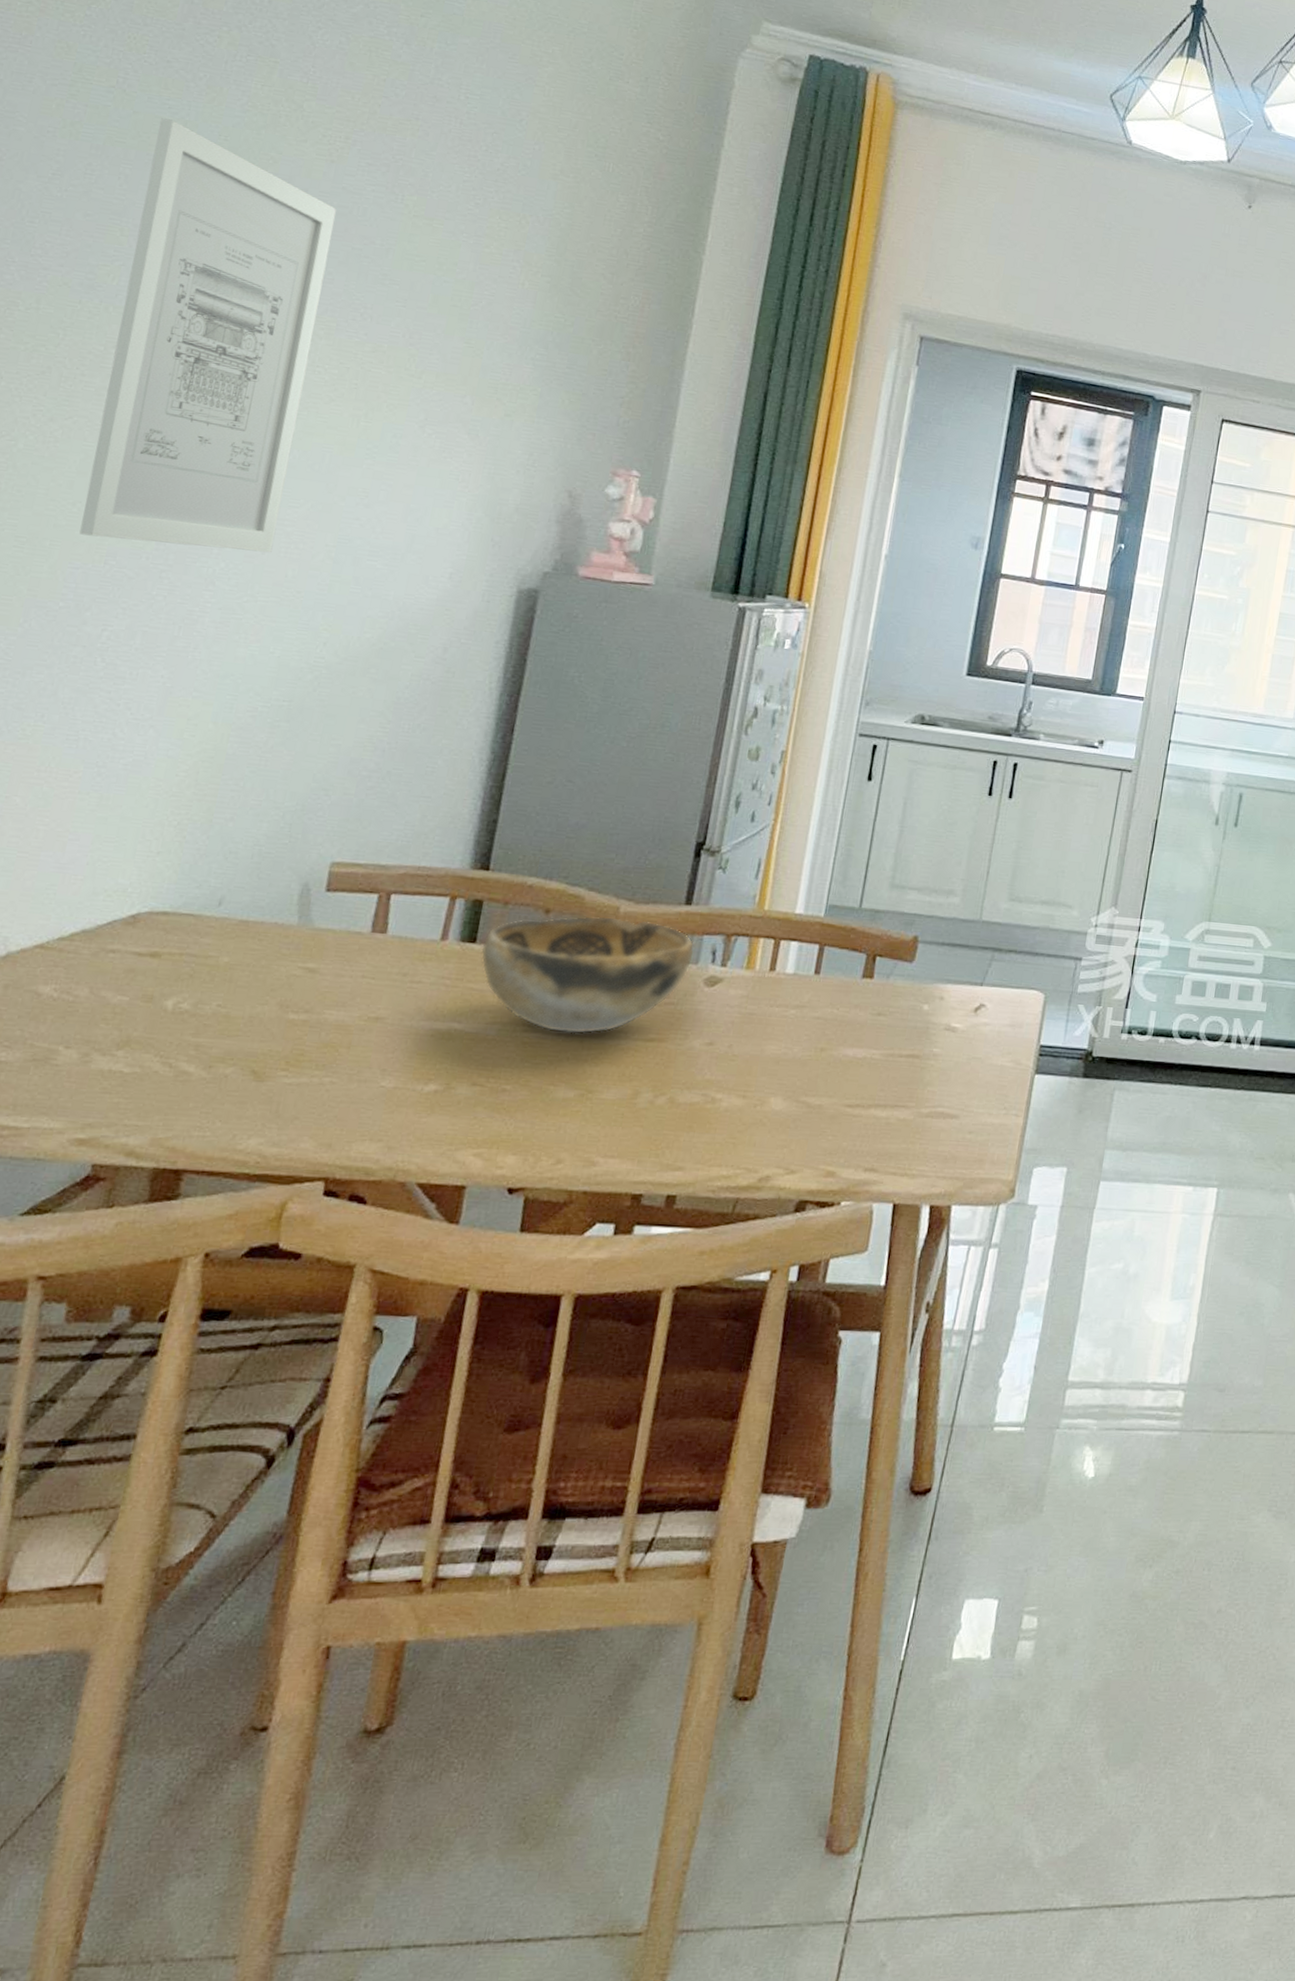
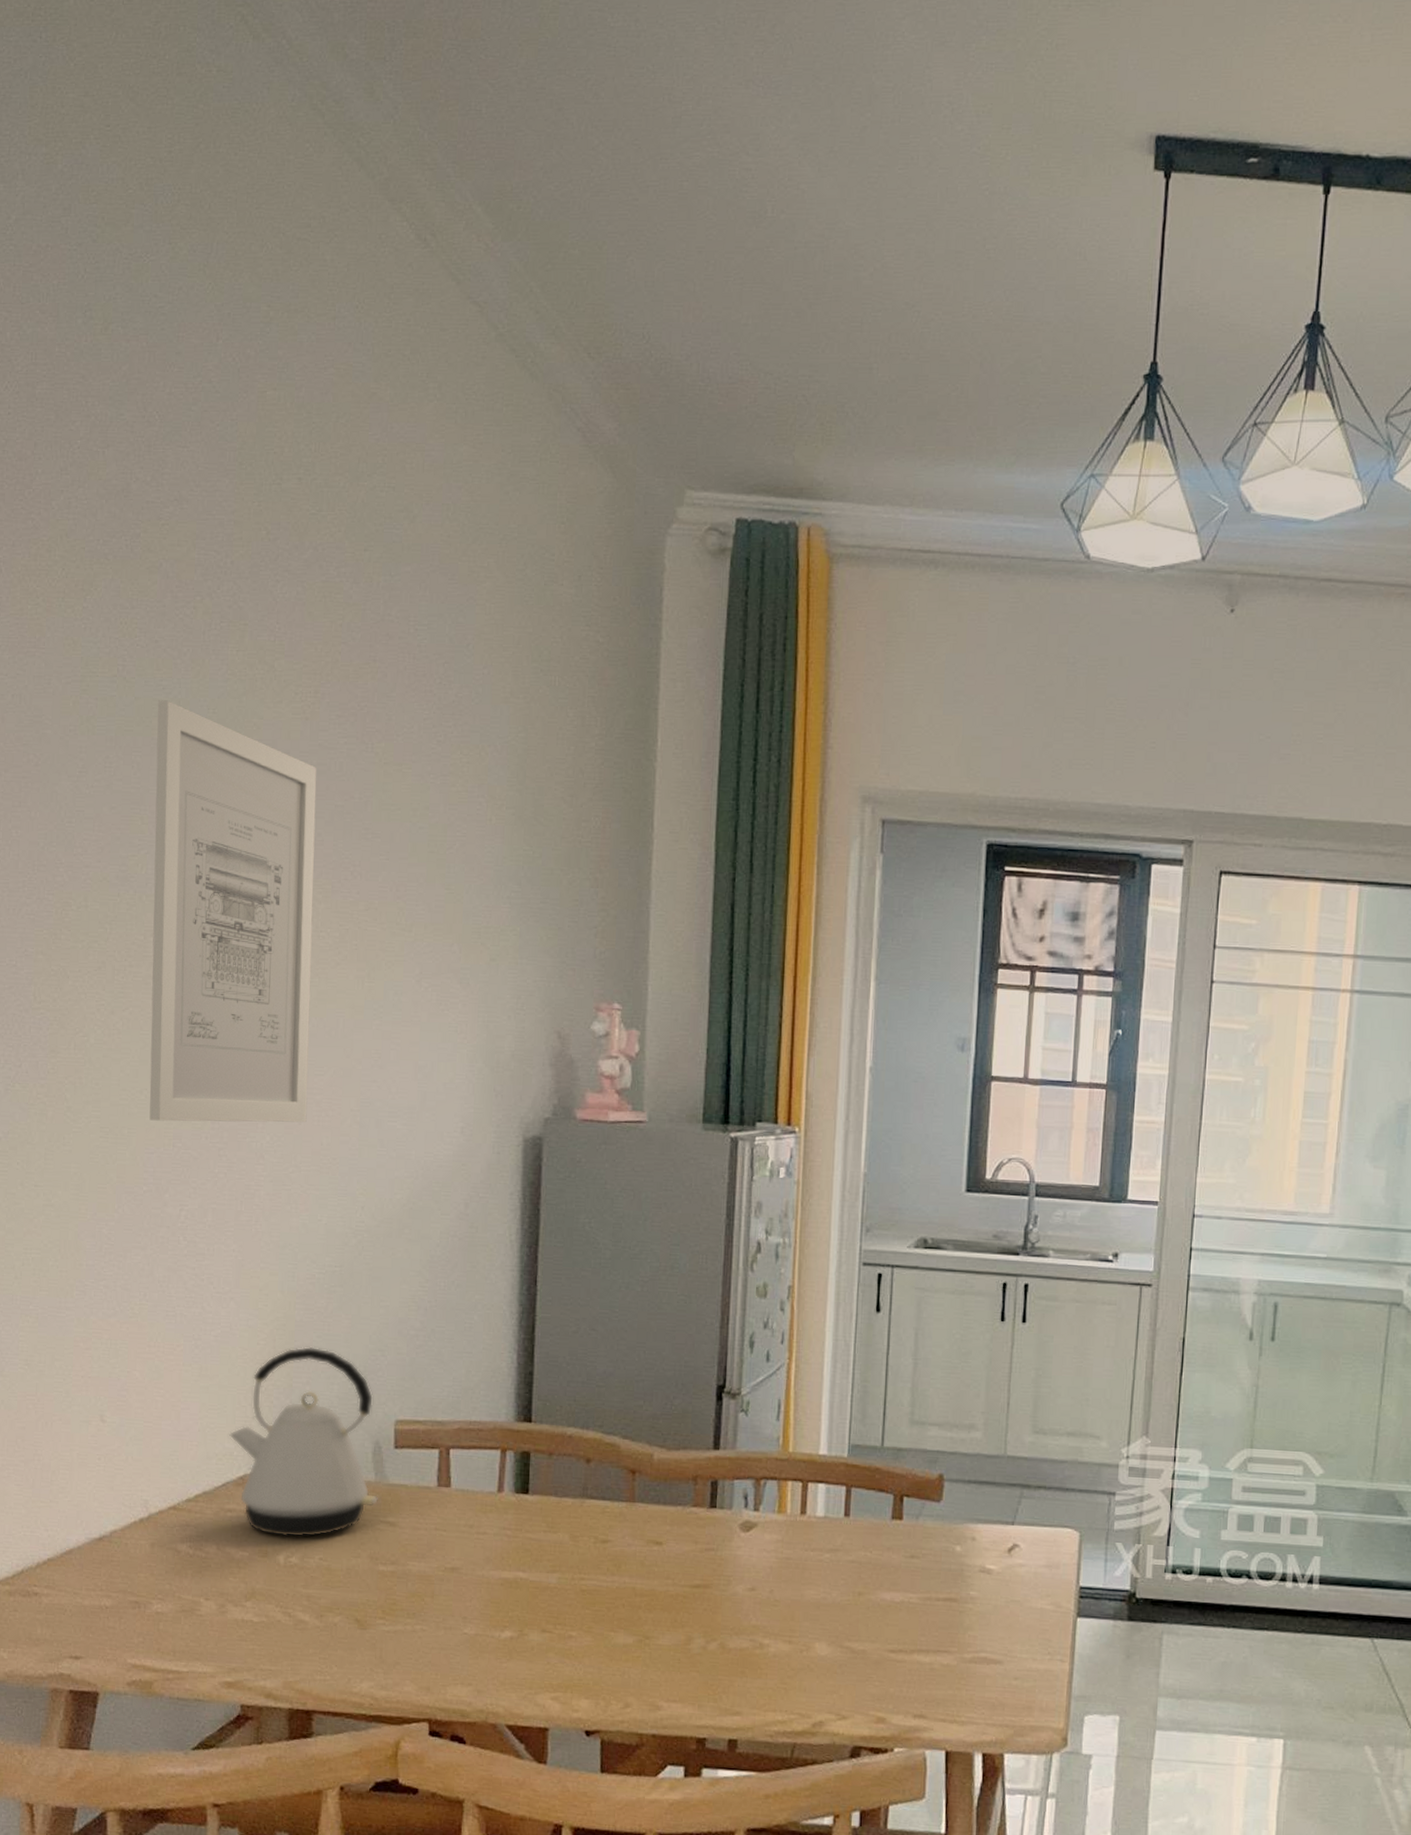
kettle: none [125,781,308,982] -> present [229,1346,378,1538]
decorative bowl: present [481,916,695,1034] -> none [534,1464,727,1581]

